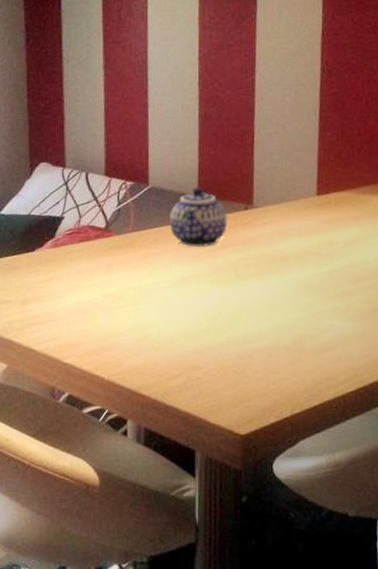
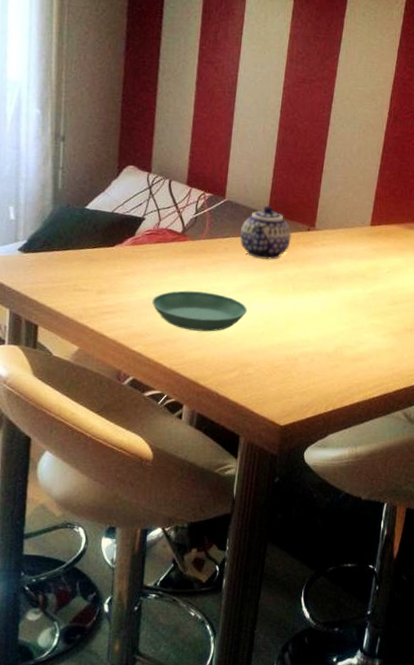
saucer: none [81,290,188,335] -> present [152,290,248,332]

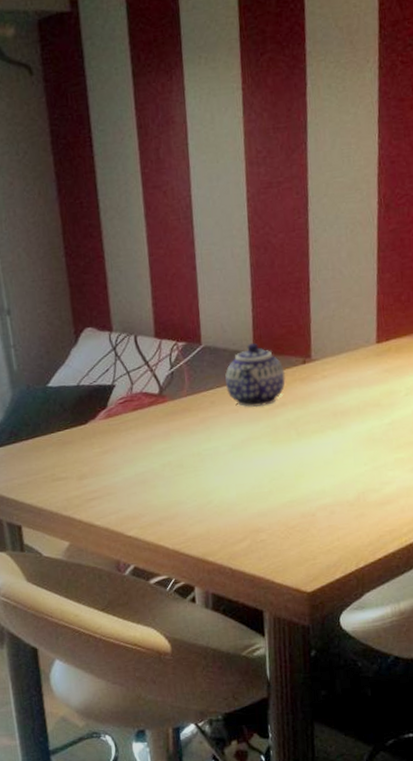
saucer: present [152,290,248,332] -> none [140,456,249,503]

